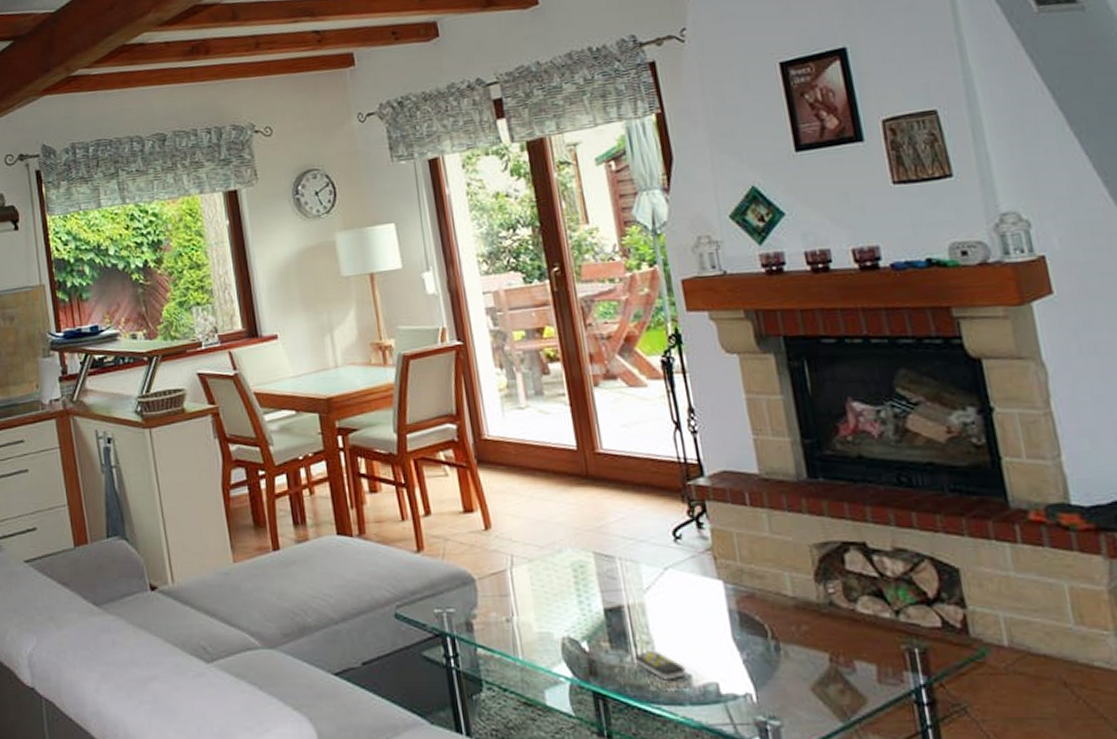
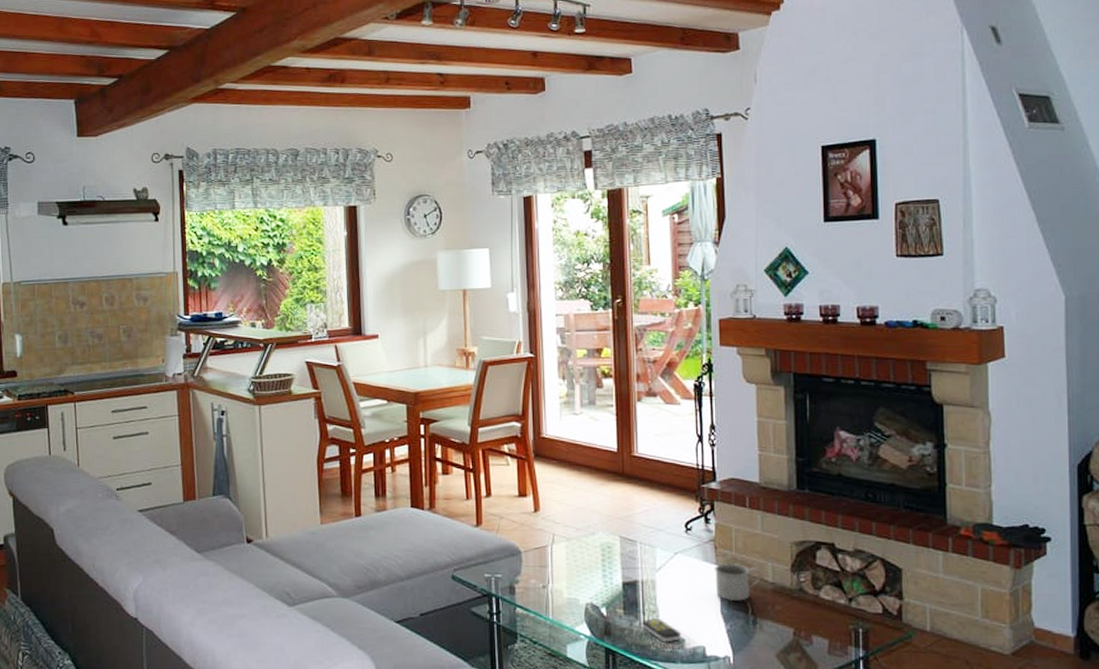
mug: none [717,576,779,625] -> present [715,563,762,602]

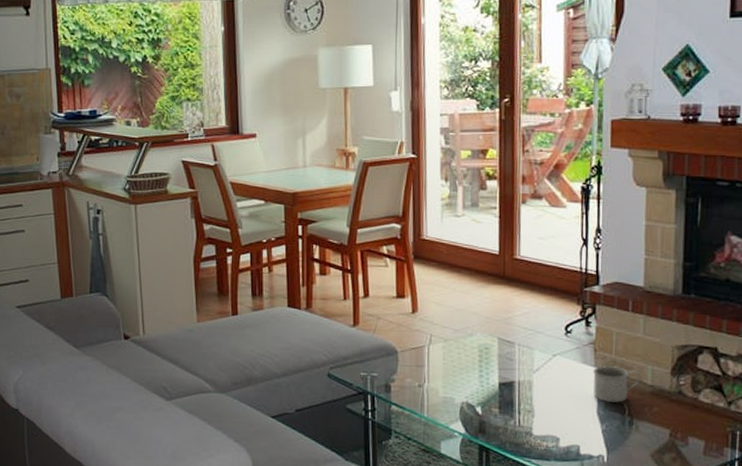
remote control: present [642,617,682,643] -> none [517,416,557,441]

